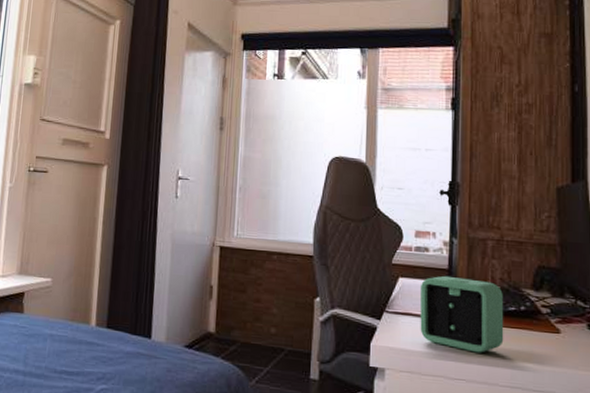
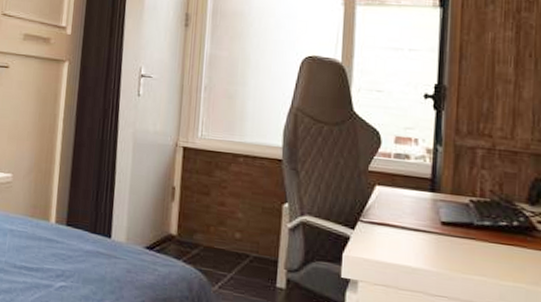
alarm clock: present [420,275,504,353] -> none [398,185,494,270]

